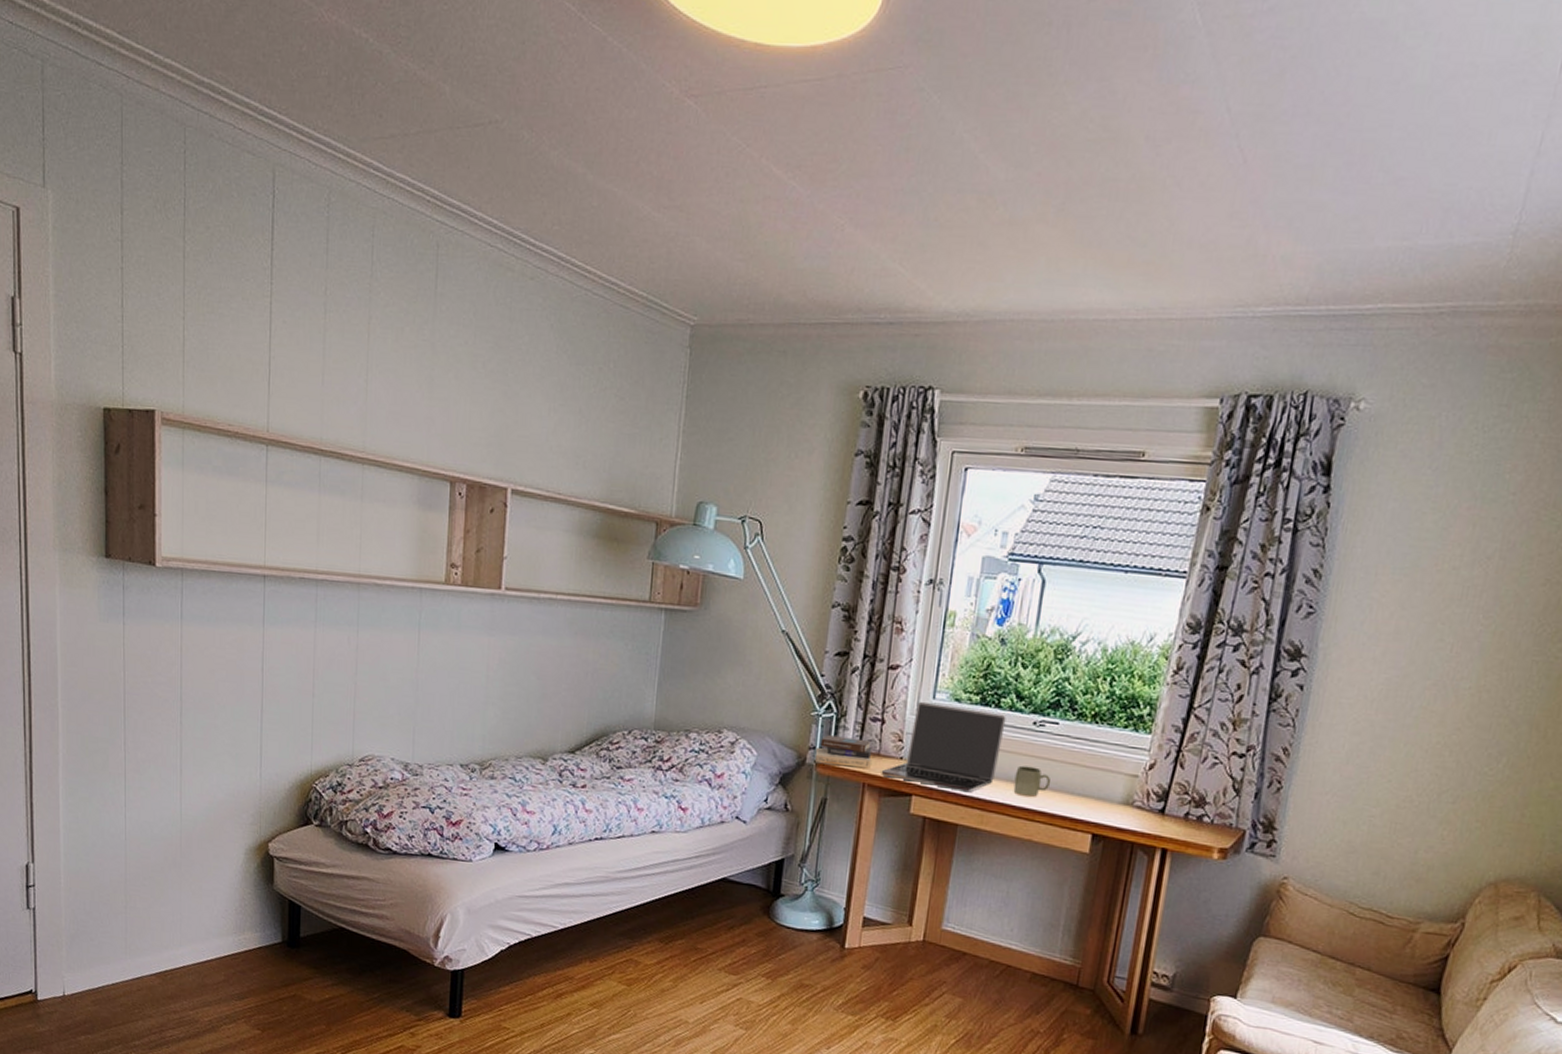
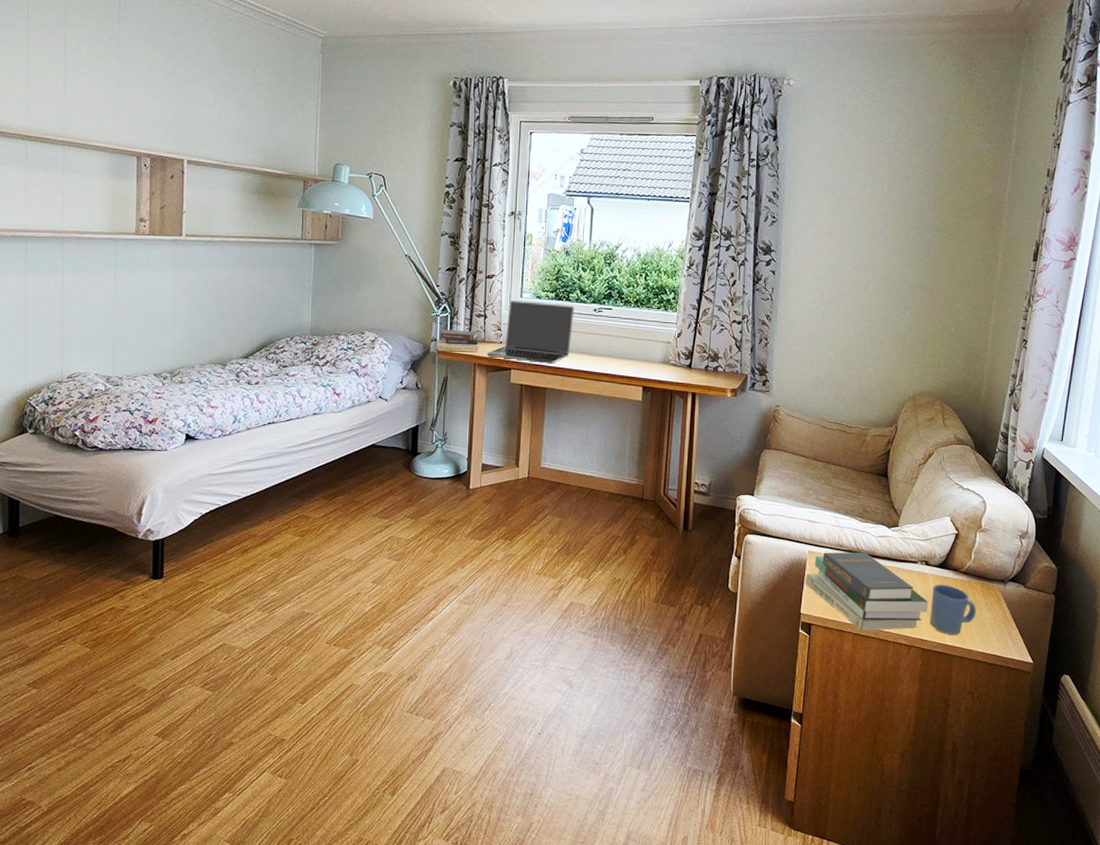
mug: present [1013,765,1051,798] -> none [584,341,611,364]

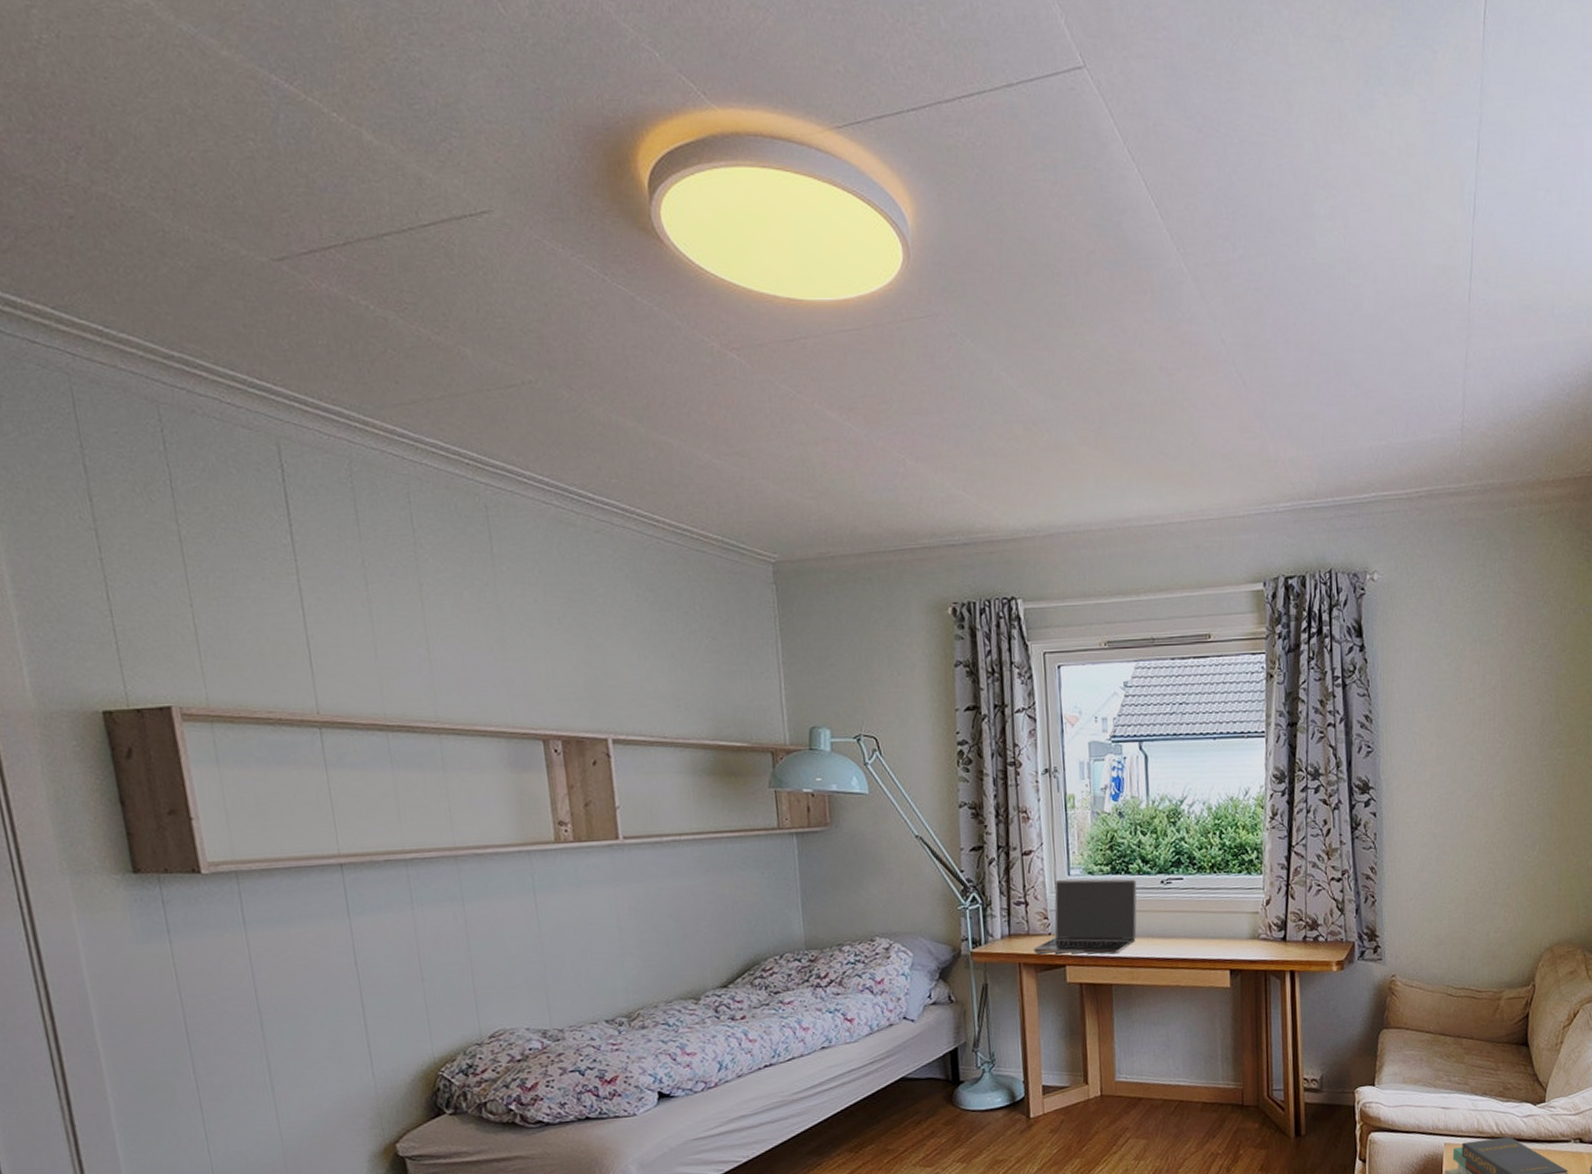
books: present [436,330,479,353] -> none [968,923,1023,953]

